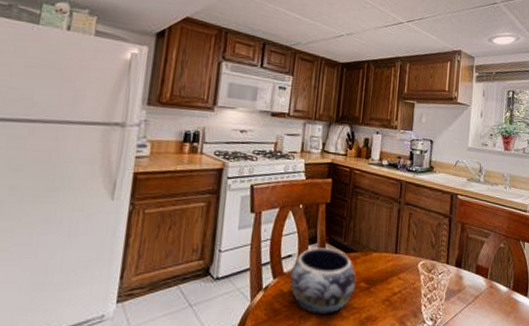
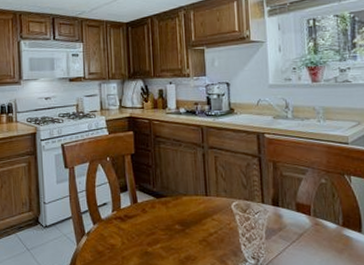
decorative bowl: present [289,247,356,314] -> none [108,195,171,255]

